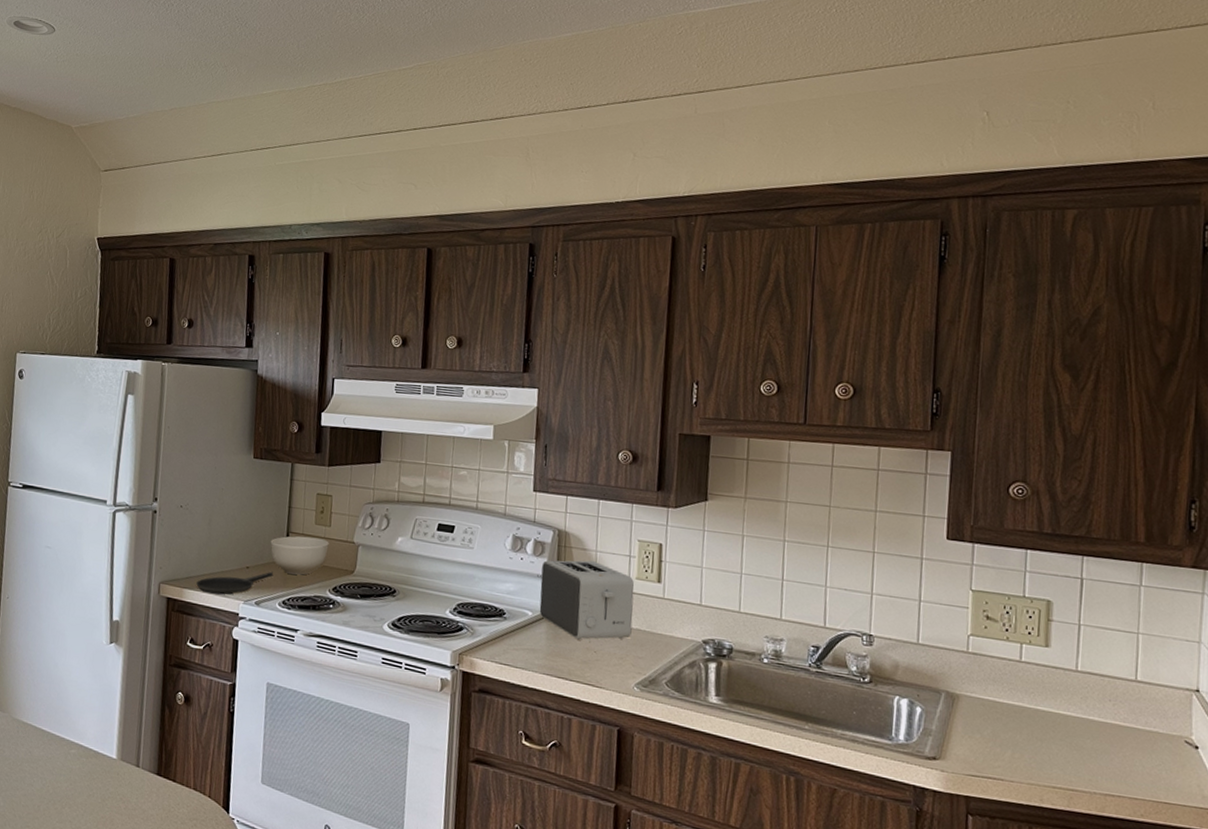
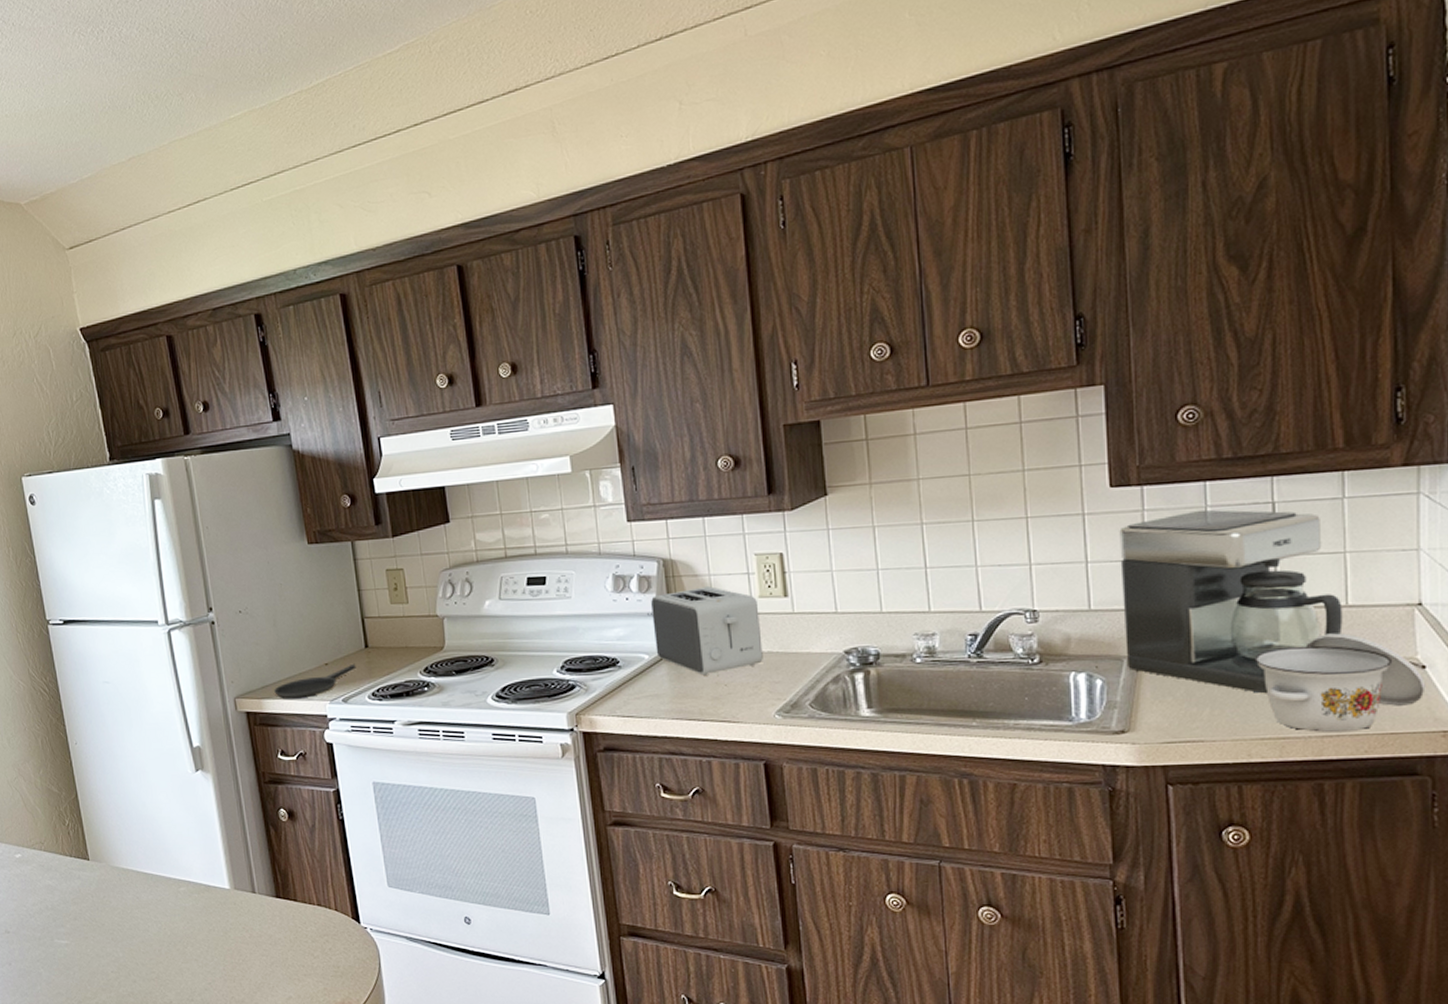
bowl: present [270,536,329,575] -> none [345,618,411,663]
coffee maker: none [944,573,1132,747] -> present [1119,509,1343,694]
cooking pot: none [1054,702,1198,796] -> present [1254,633,1426,734]

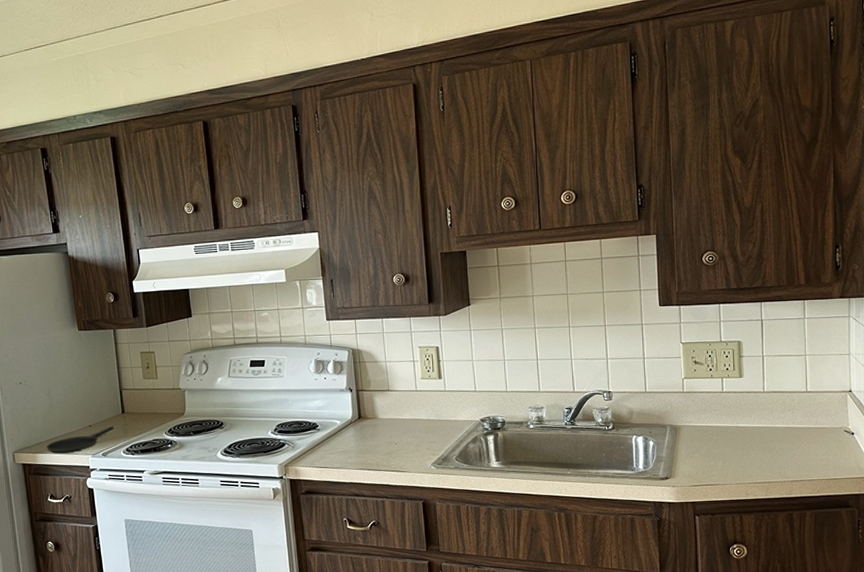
toaster: present [651,586,763,676] -> none [343,370,423,437]
coffee maker: present [1119,509,1343,694] -> none [665,323,804,452]
cooking pot: present [1254,633,1426,734] -> none [750,410,854,479]

